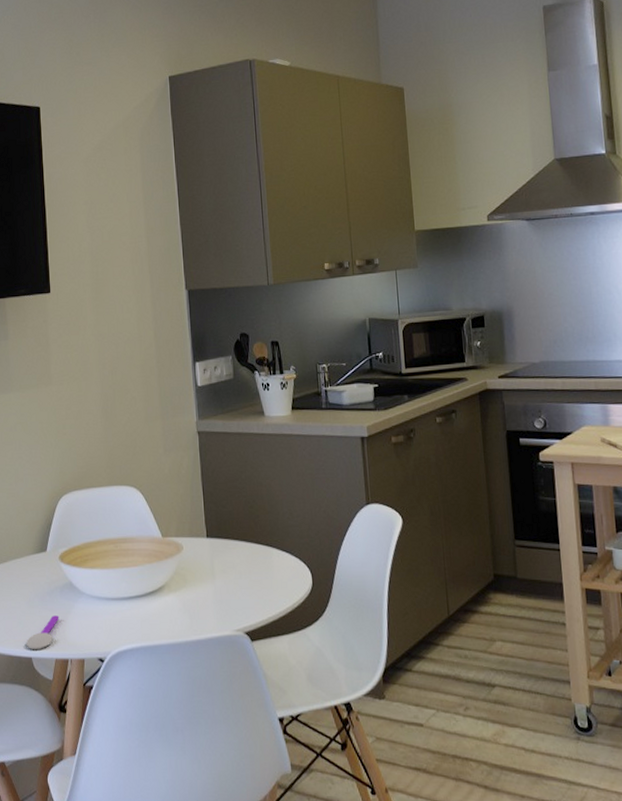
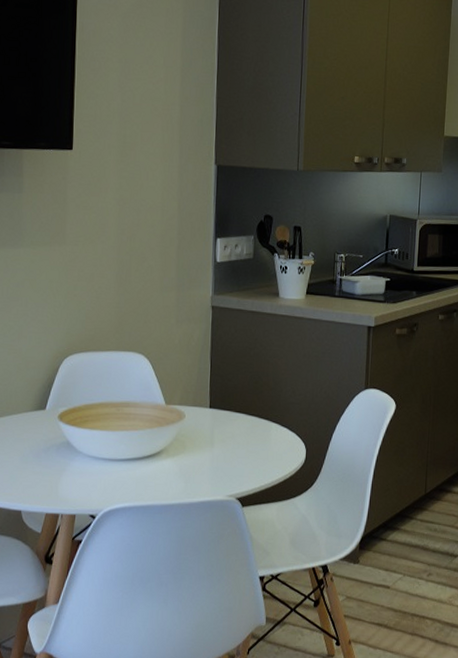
spoon: present [26,615,59,649] -> none [16,472,53,503]

